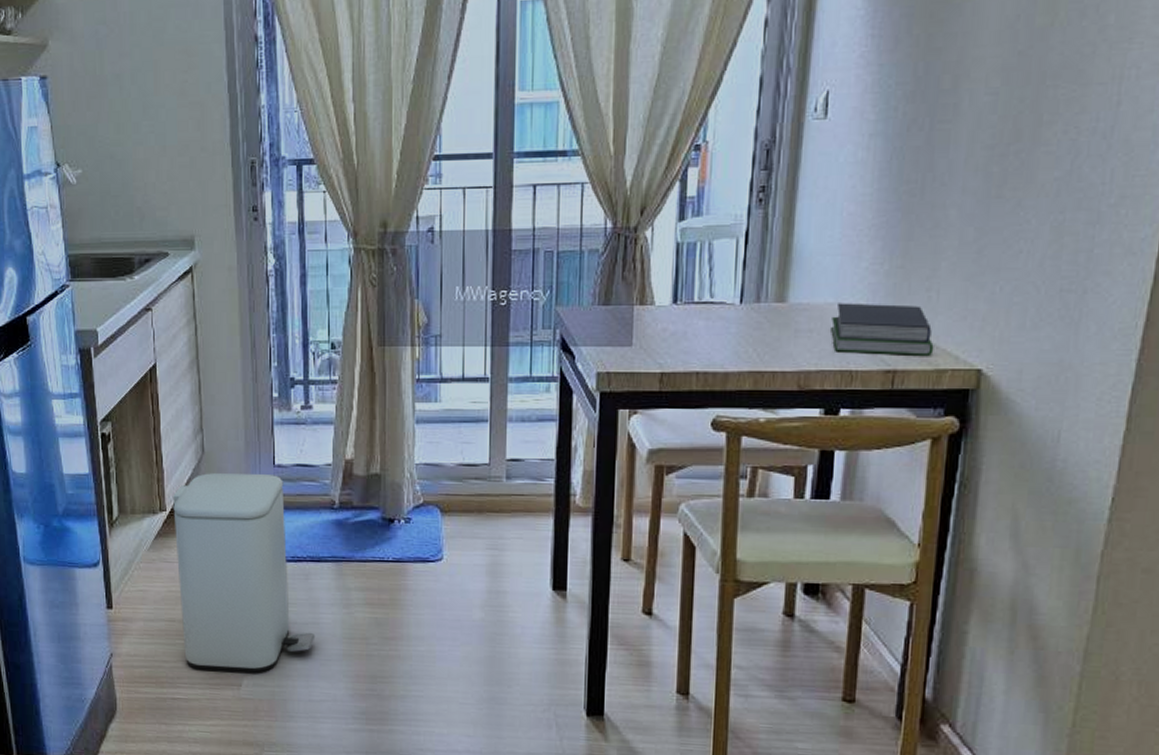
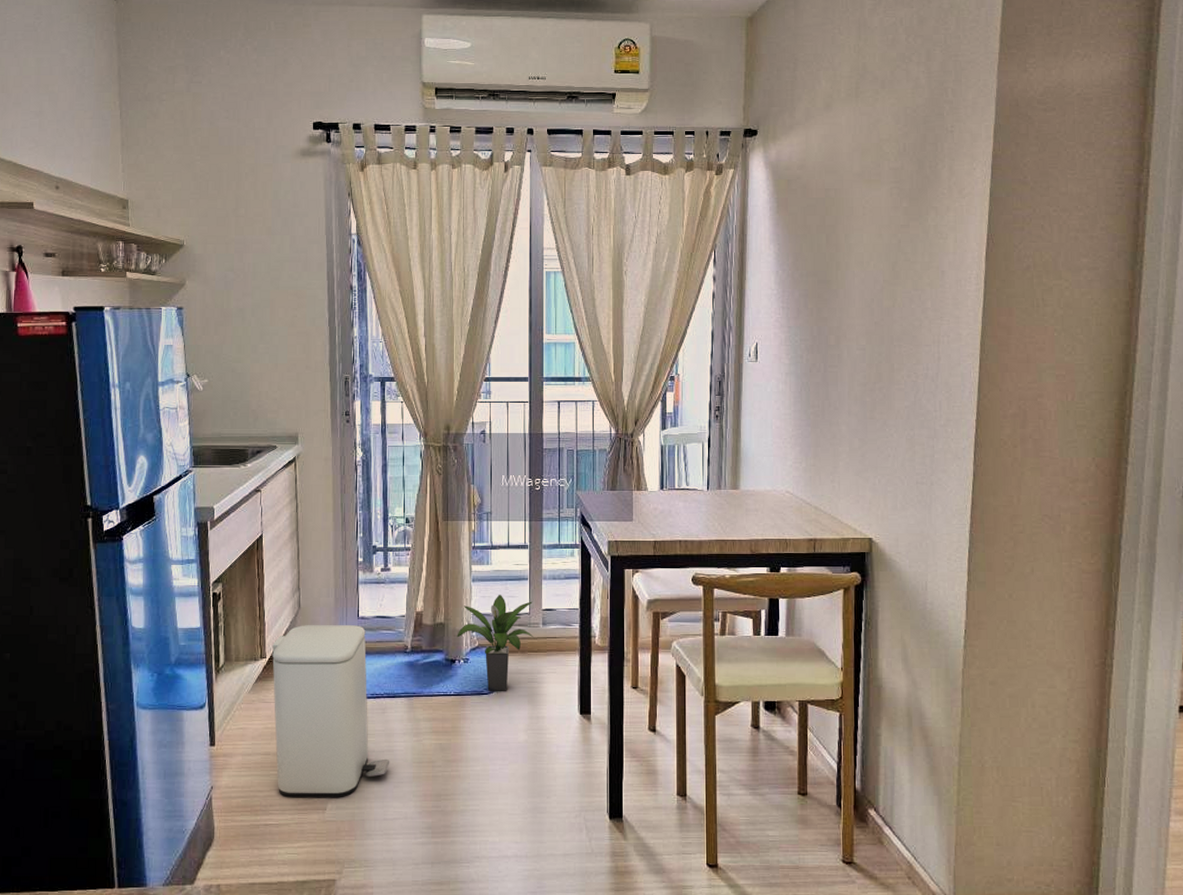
potted plant: none [396,440,496,559] -> present [457,595,535,691]
book: present [829,303,934,356] -> none [769,490,840,528]

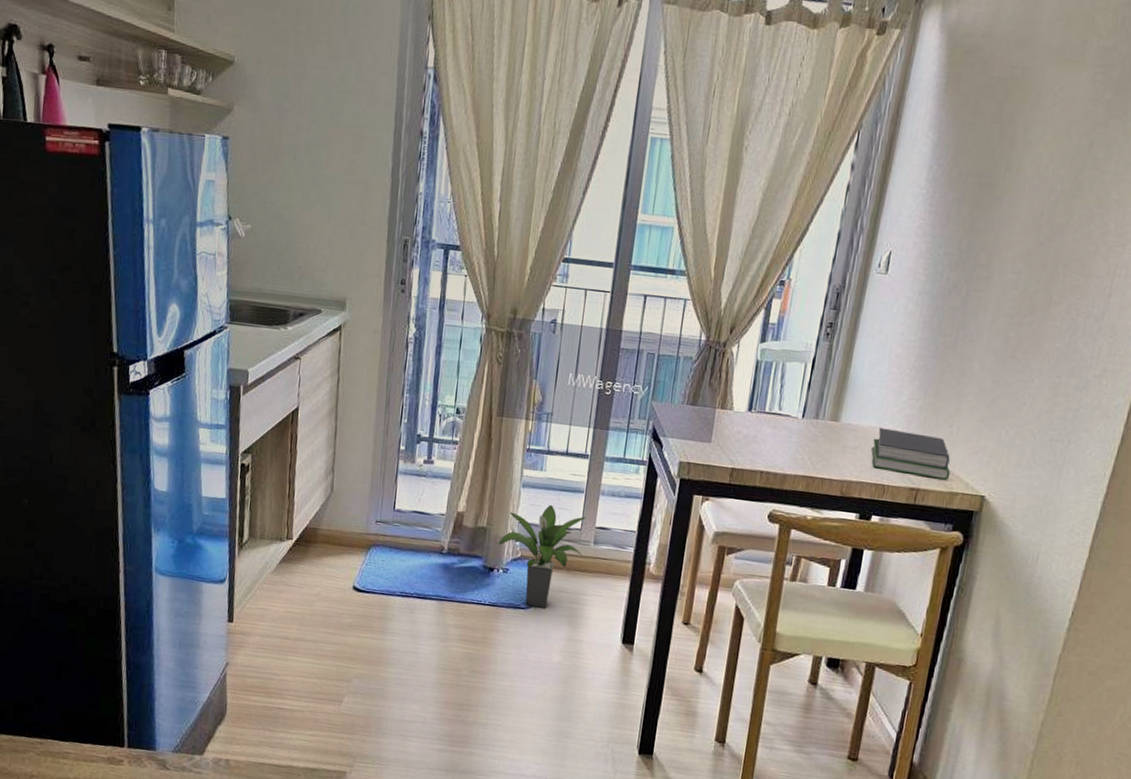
pedal bin: present [272,624,390,798] -> none [294,510,414,693]
book: none [769,490,840,528] -> present [871,427,951,480]

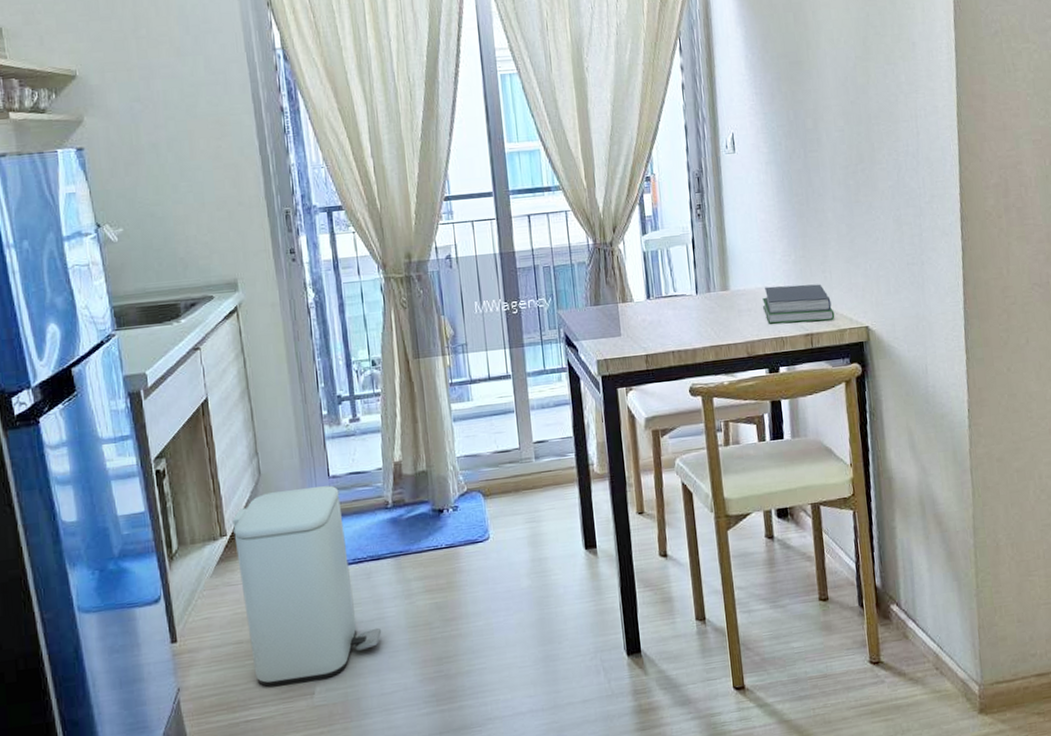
pedal bin: none [294,510,414,693] -> present [232,485,382,687]
potted plant: present [498,505,586,609] -> none [442,432,528,538]

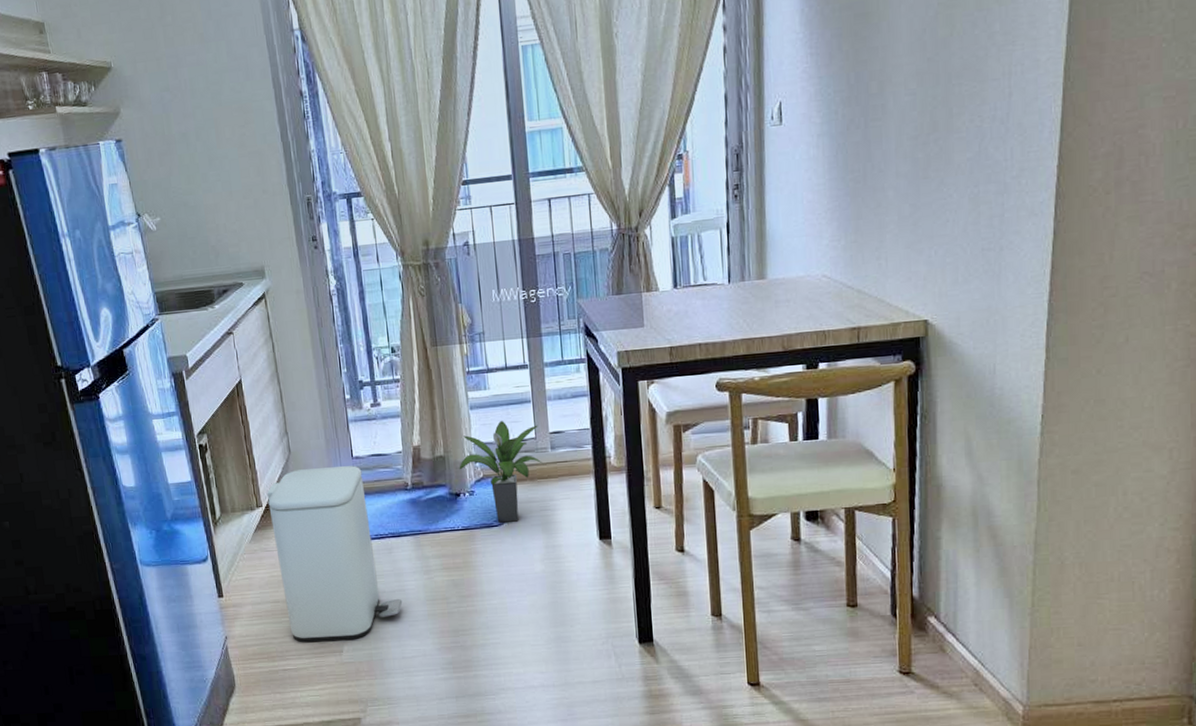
potted plant: none [442,432,528,538] -> present [459,421,544,523]
book: present [762,284,835,324] -> none [803,272,888,316]

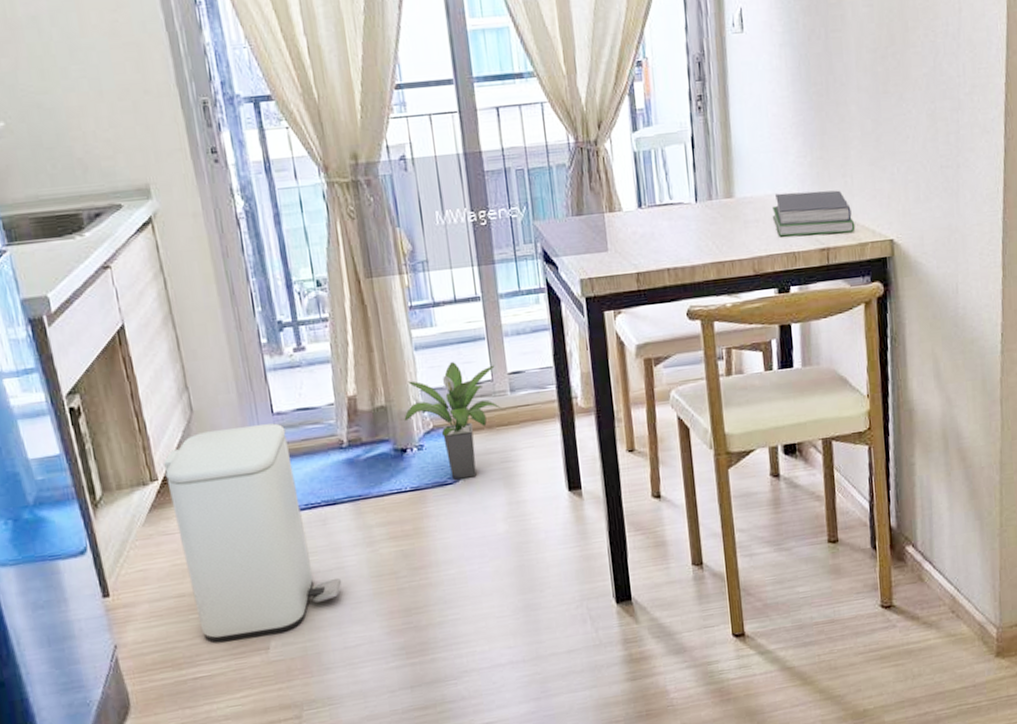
book: none [803,272,888,316] -> present [772,190,856,237]

